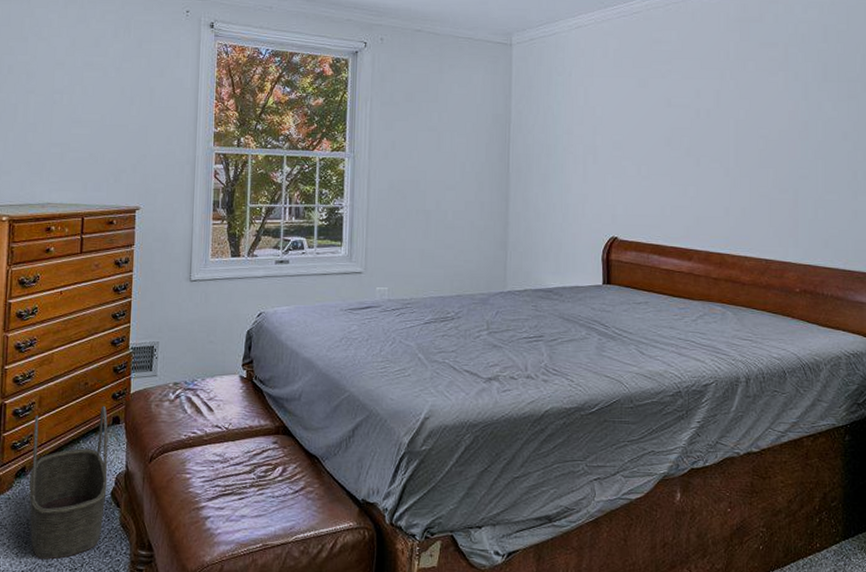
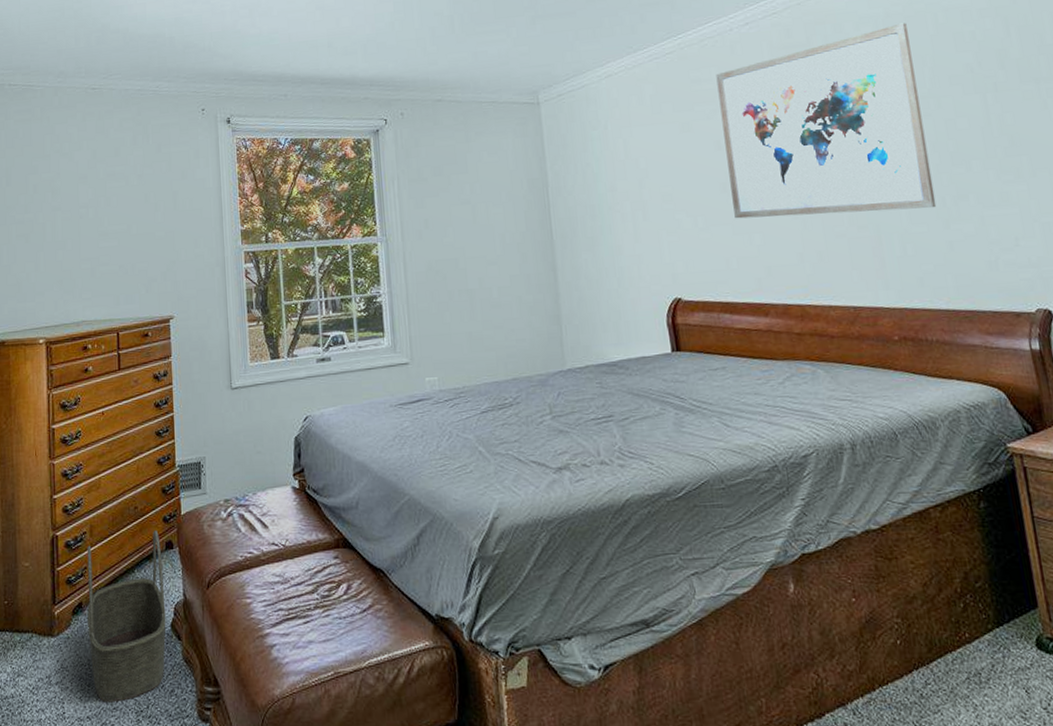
wall art: none [674,11,849,180] -> present [716,23,937,219]

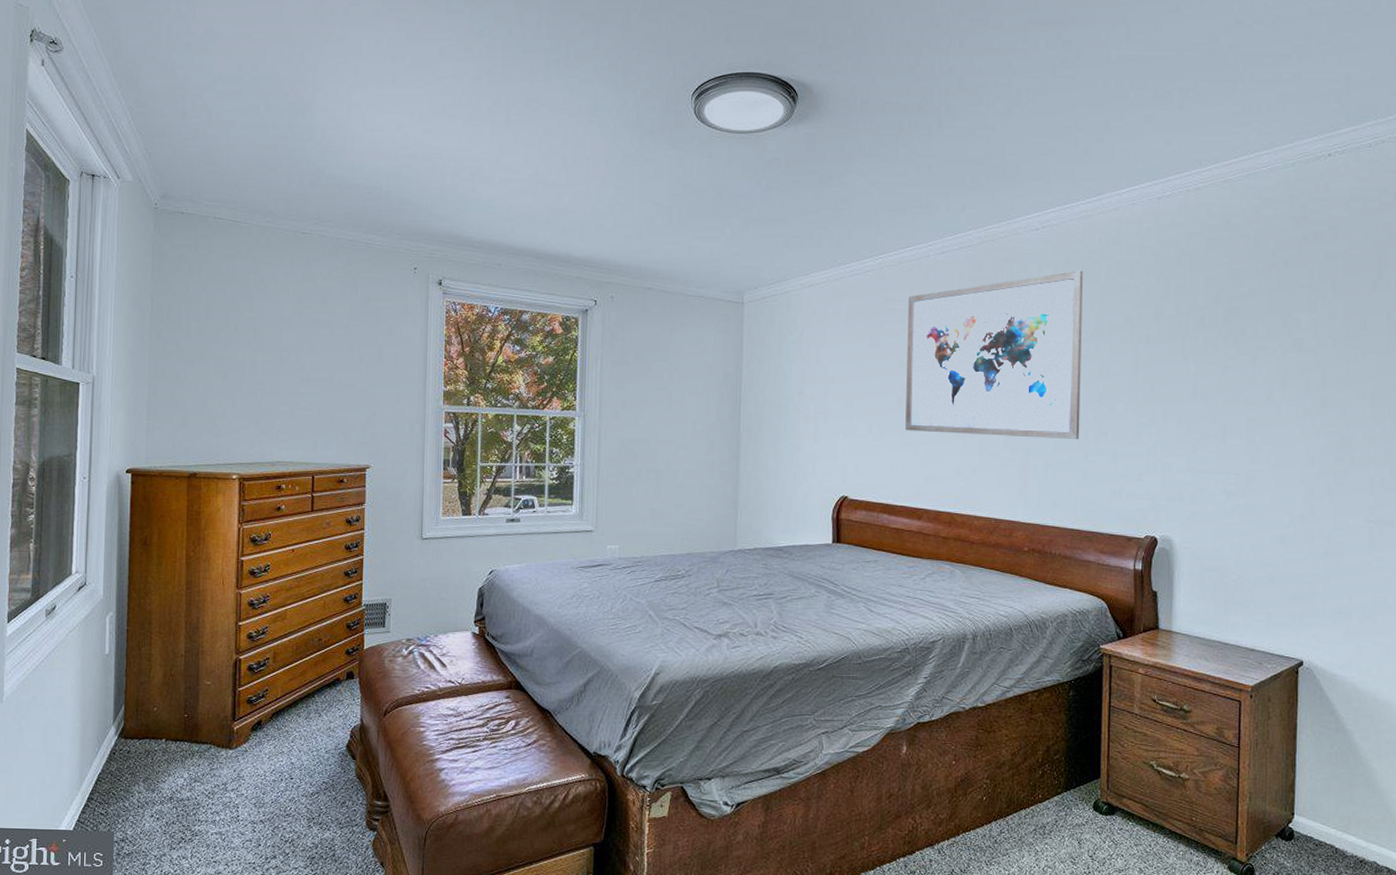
basket: present [87,529,166,703] -> none [266,660,343,810]

